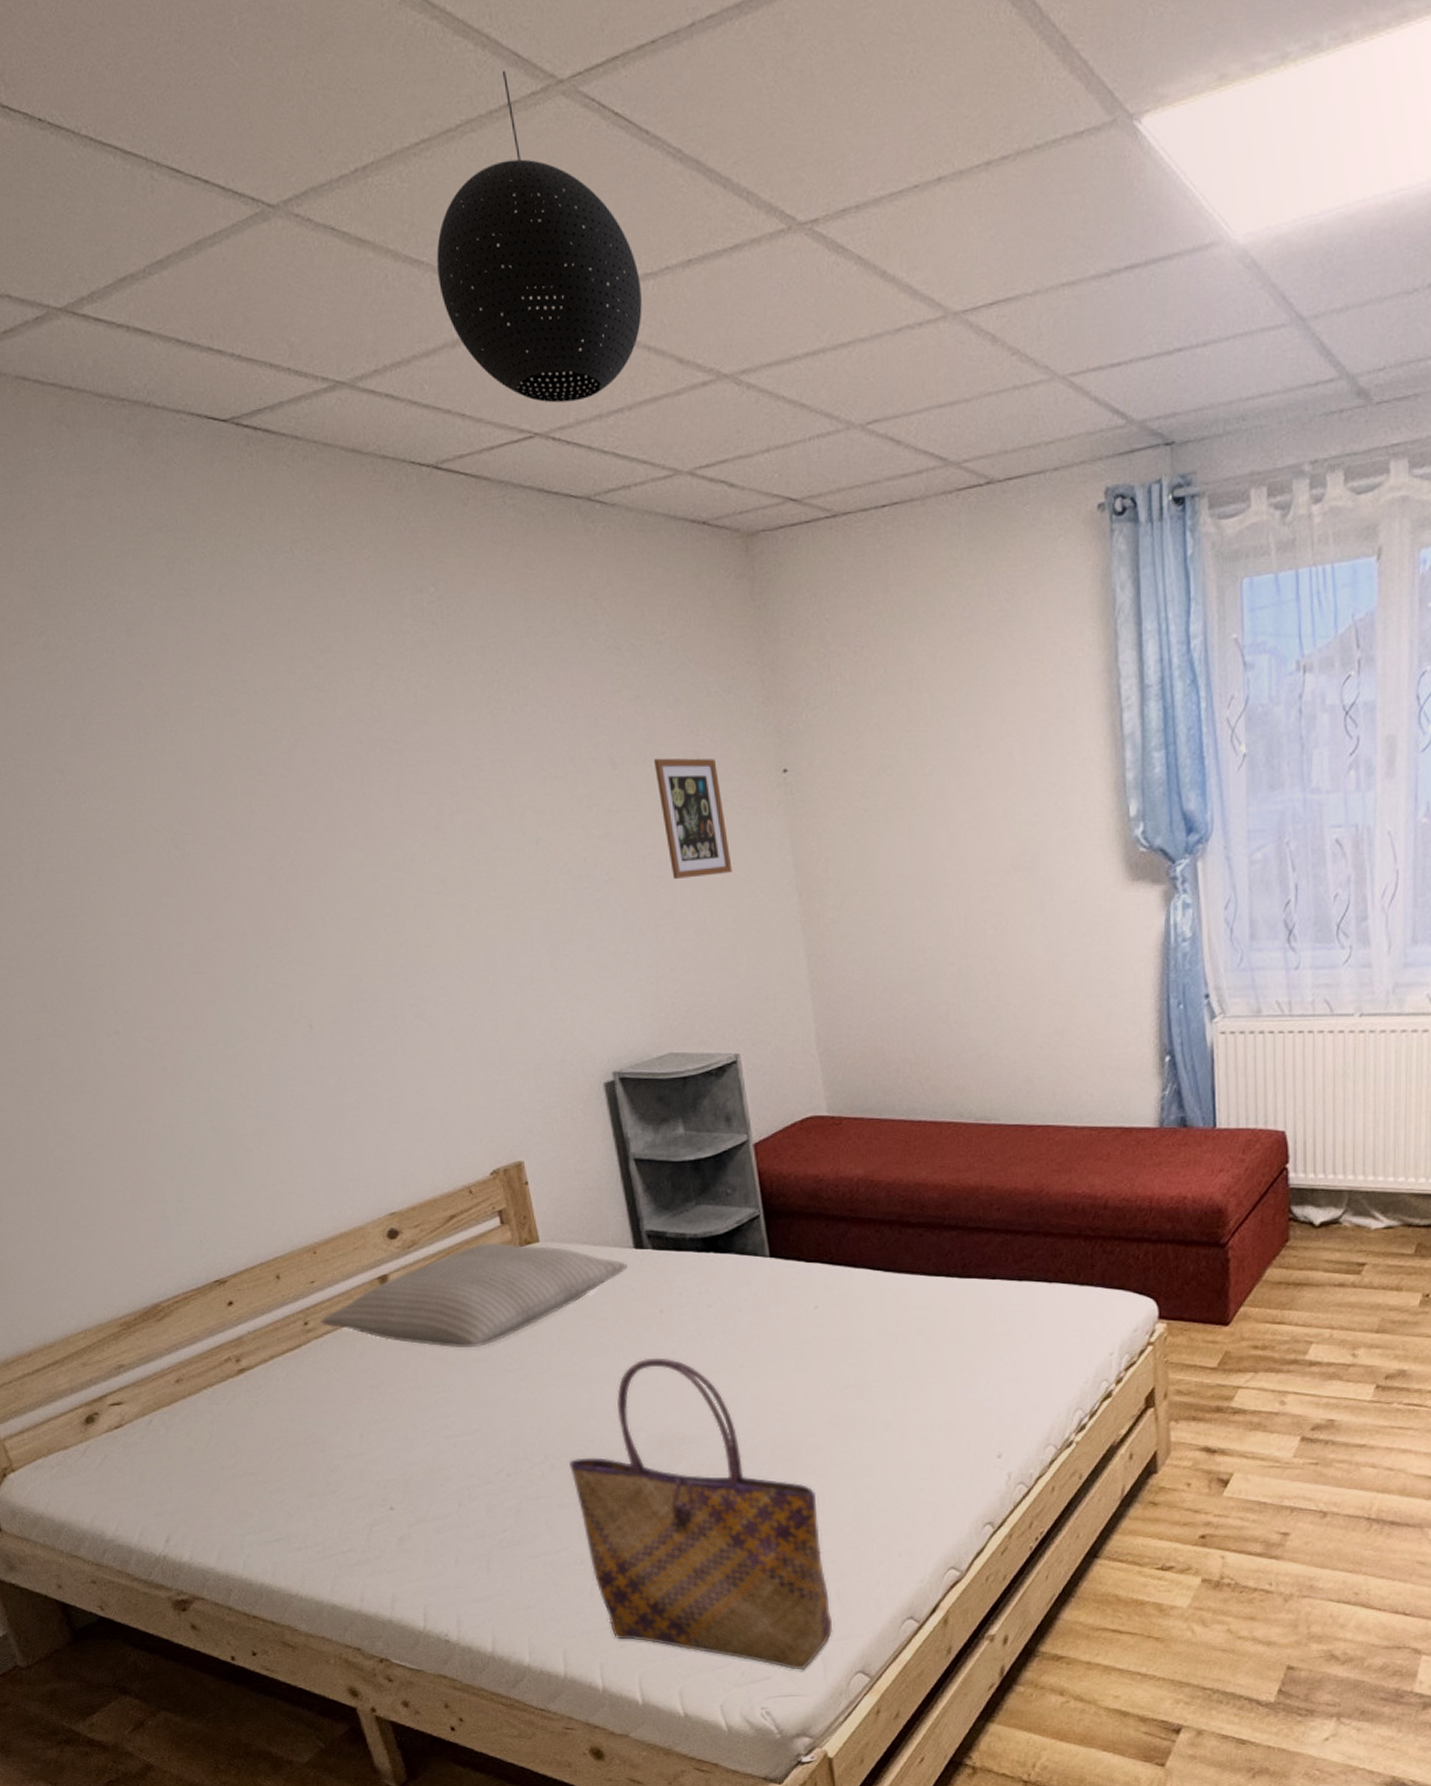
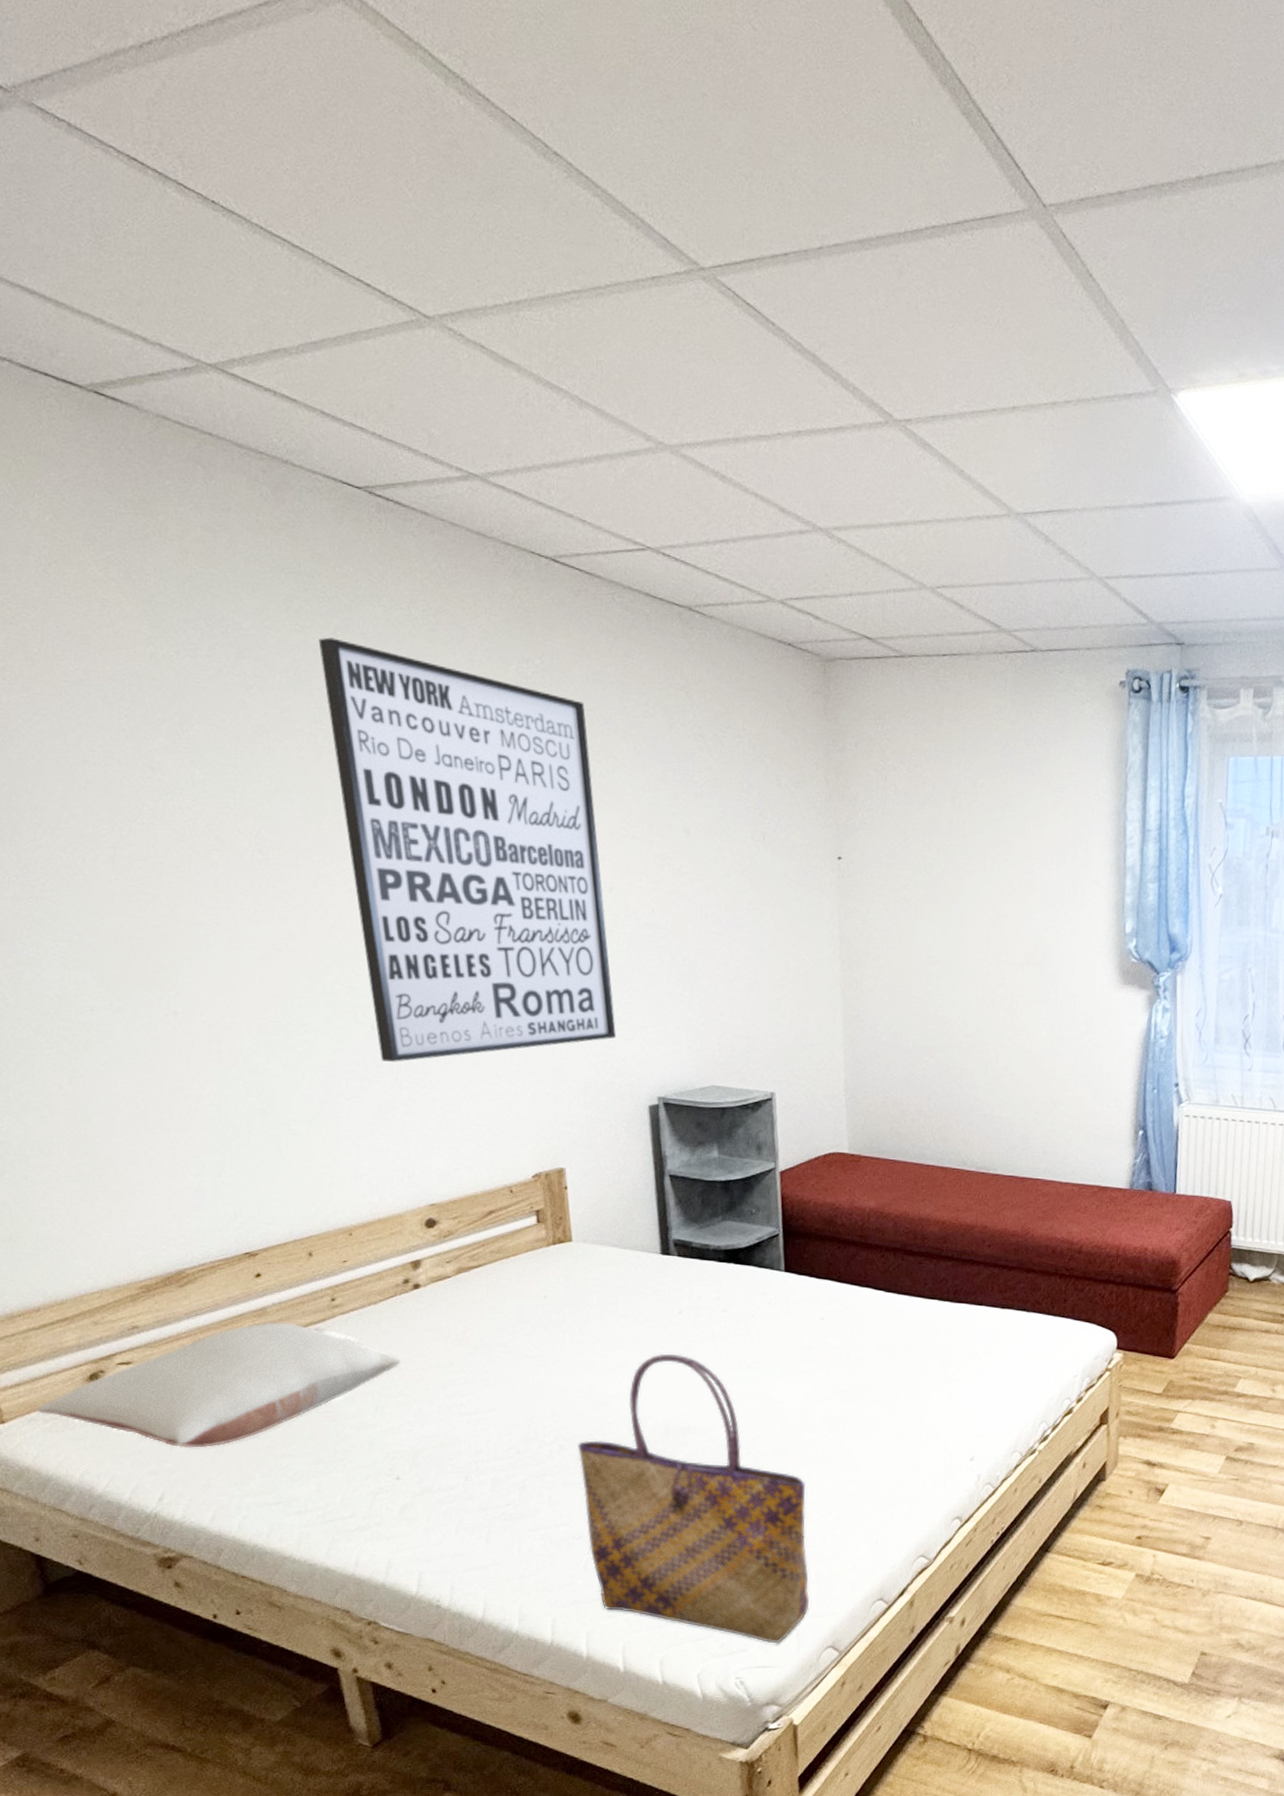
pillow: none [42,1351,380,1487] -> present [37,1322,401,1448]
wall art: none [205,597,561,1062] -> present [318,637,616,1062]
pillow: present [321,1242,628,1348] -> none [348,1237,653,1334]
pendant light: present [436,70,642,403] -> none [574,249,755,527]
picture frame: present [653,758,732,879] -> none [724,833,785,938]

